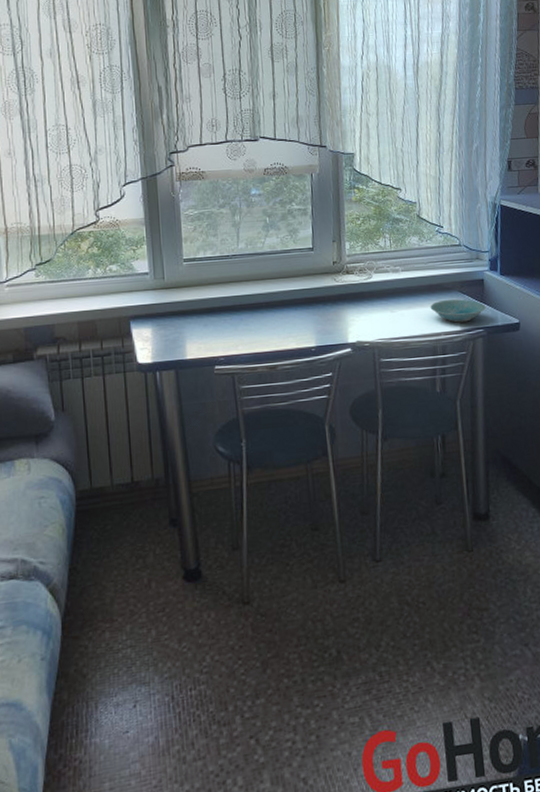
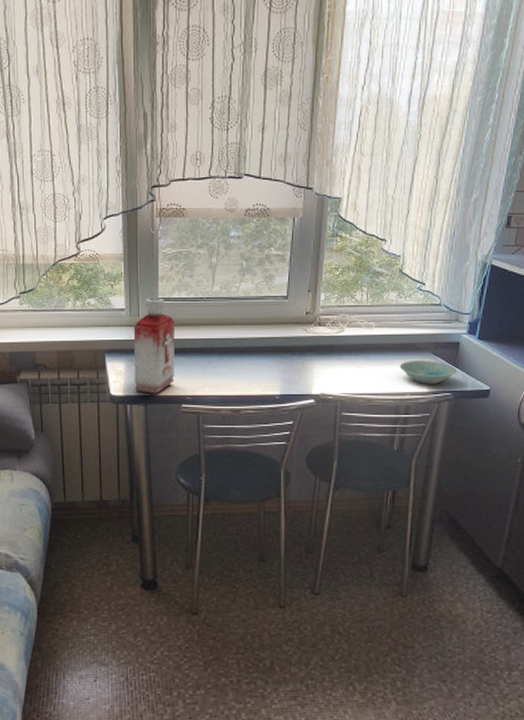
bottle: none [159,258,206,358] -> present [133,297,174,394]

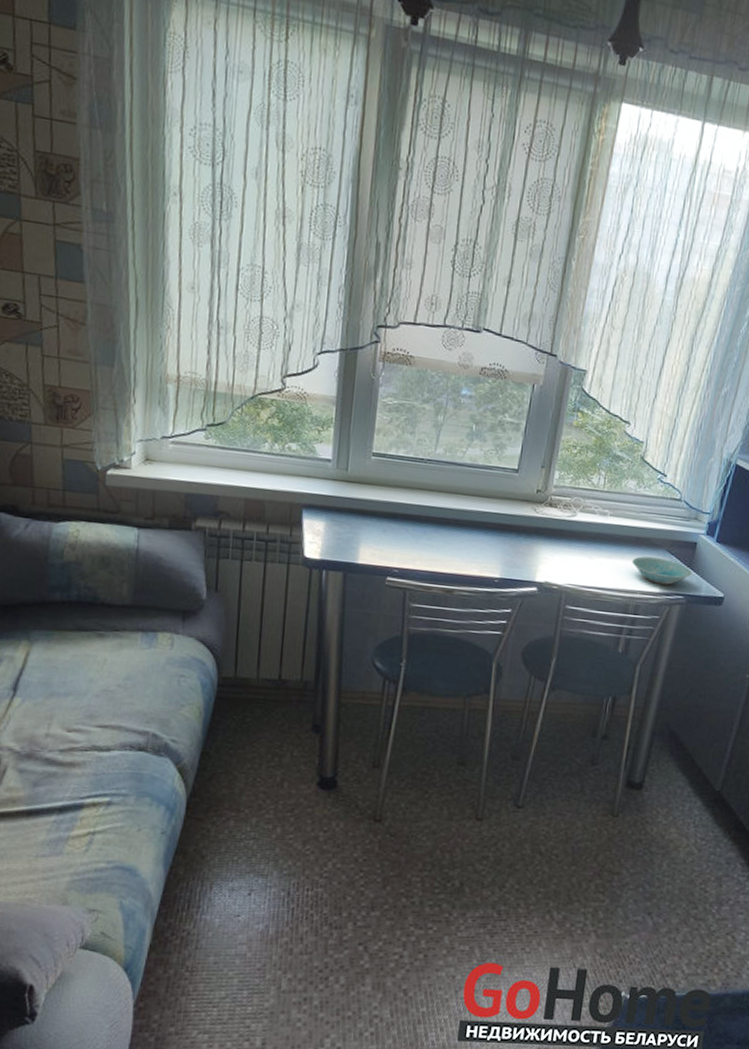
bottle: present [133,297,174,394] -> none [333,450,388,562]

